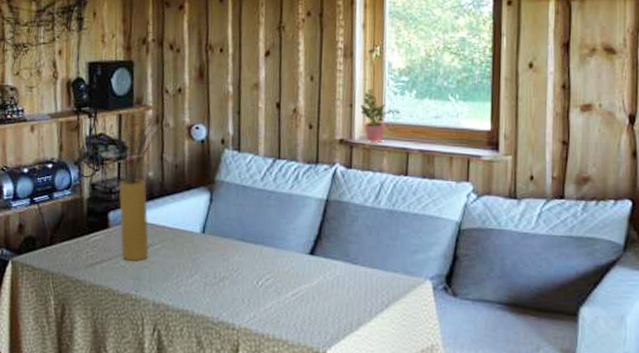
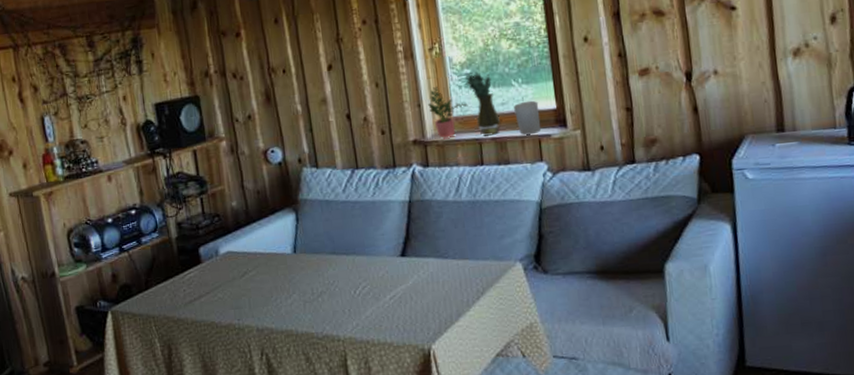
vase: present [112,108,159,261] -> none [190,140,245,292]
vase: none [402,78,431,146] -> present [465,71,500,135]
candle holder: none [446,118,473,153] -> present [513,100,542,136]

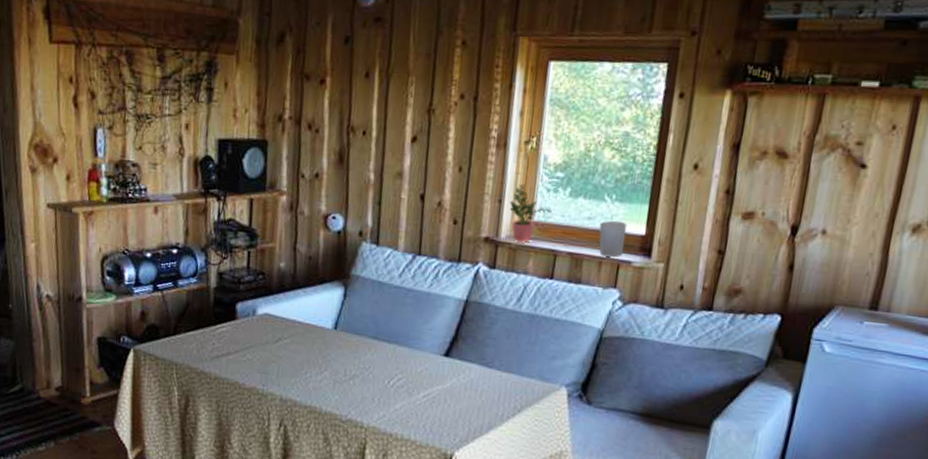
vase: present [465,71,500,135] -> none [555,174,584,249]

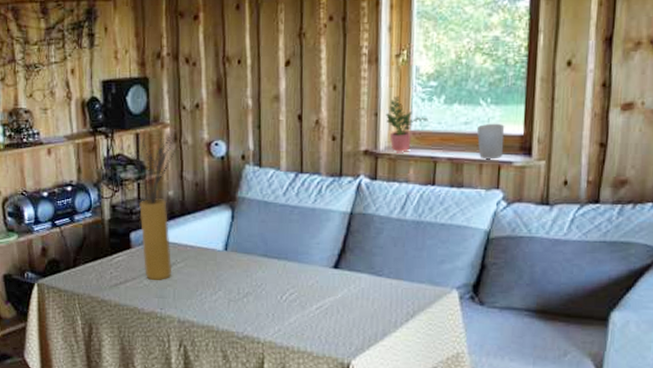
vase: none [242,193,293,356] -> present [130,126,177,280]

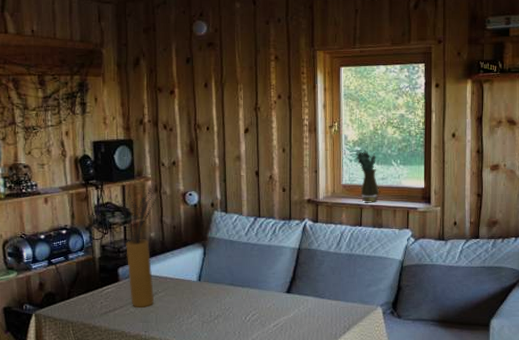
potted plant: present [386,96,429,152] -> none [323,157,355,201]
vase: none [430,83,460,154] -> present [355,148,379,202]
candle holder: present [476,123,505,160] -> none [390,179,411,207]

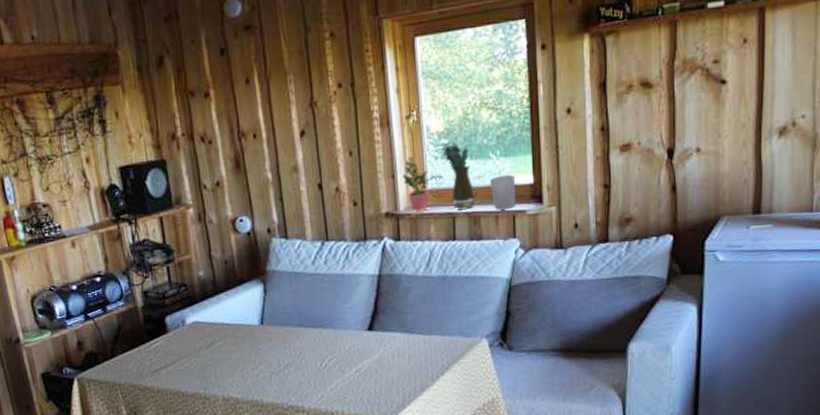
vase: present [117,179,157,307] -> none [156,207,211,362]
potted plant: none [323,157,355,201] -> present [402,156,444,212]
candle holder: none [390,179,411,207] -> present [489,174,517,211]

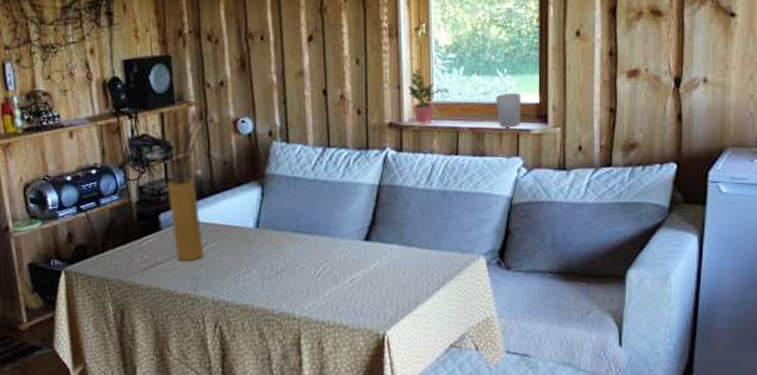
vase: none [156,207,211,362] -> present [155,104,204,261]
vase: present [442,141,475,209] -> none [449,55,480,124]

